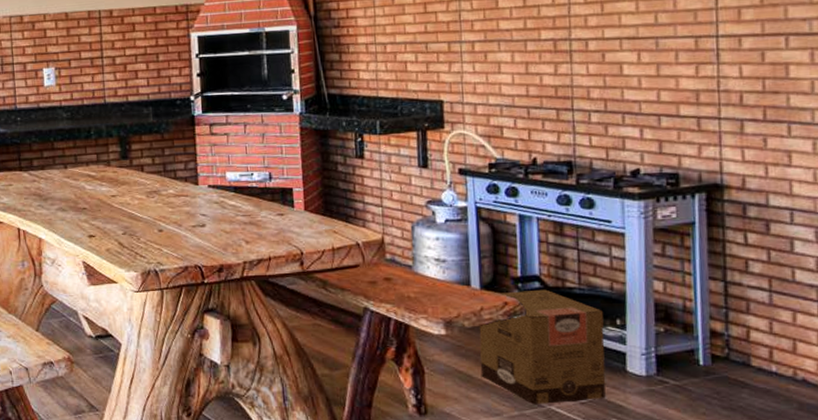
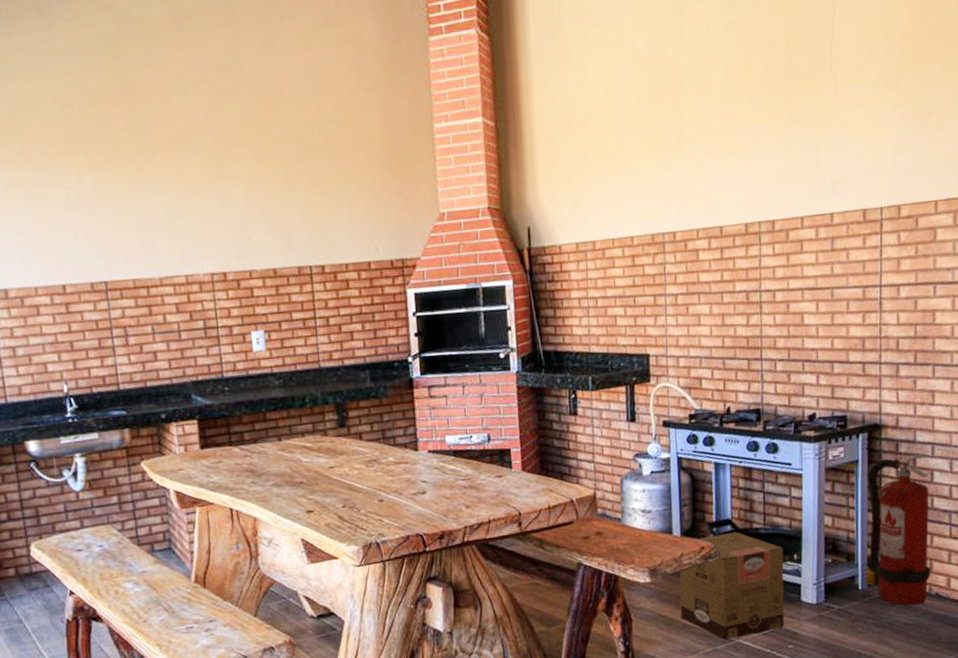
fire extinguisher: none [706,220,795,390] -> present [865,454,931,606]

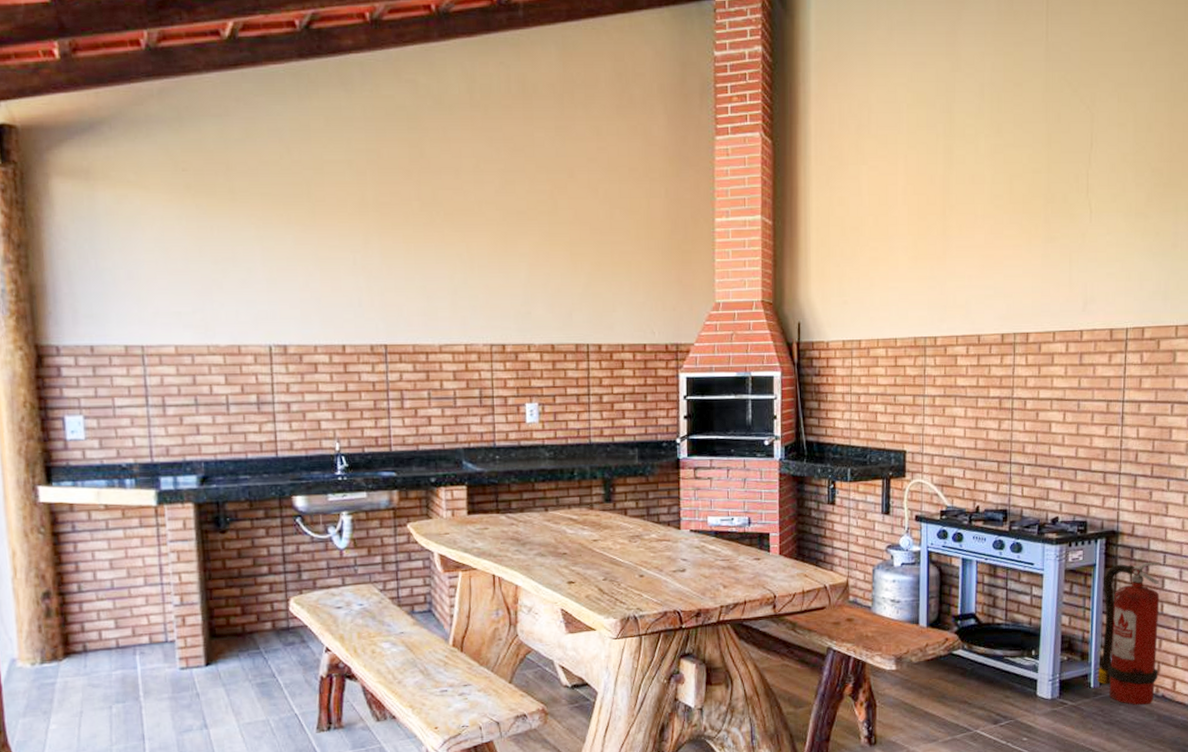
cardboard box: present [679,531,784,640] -> none [923,625,1022,730]

